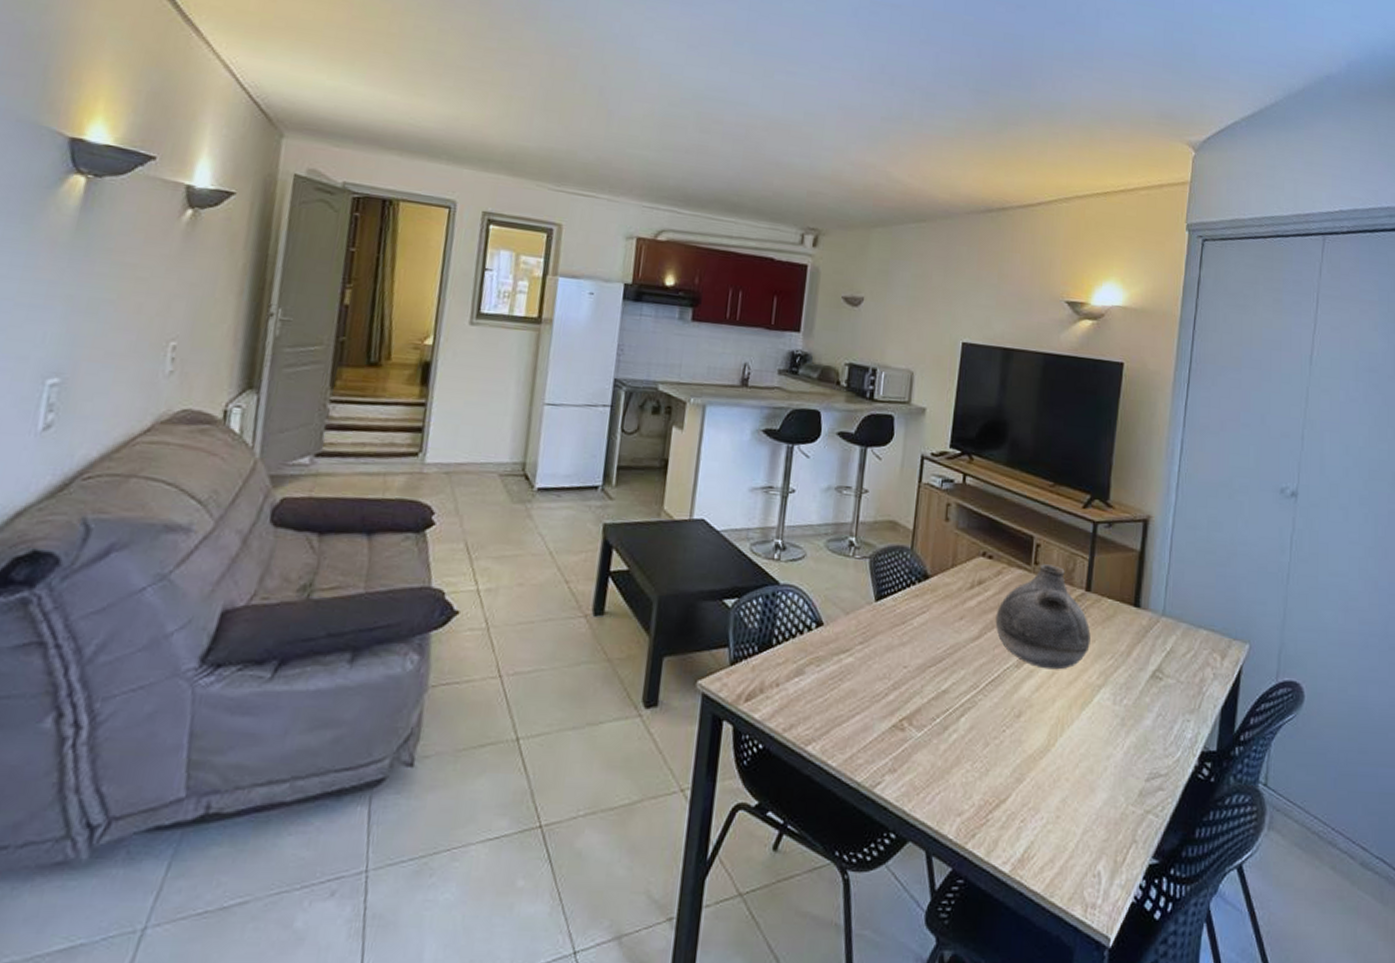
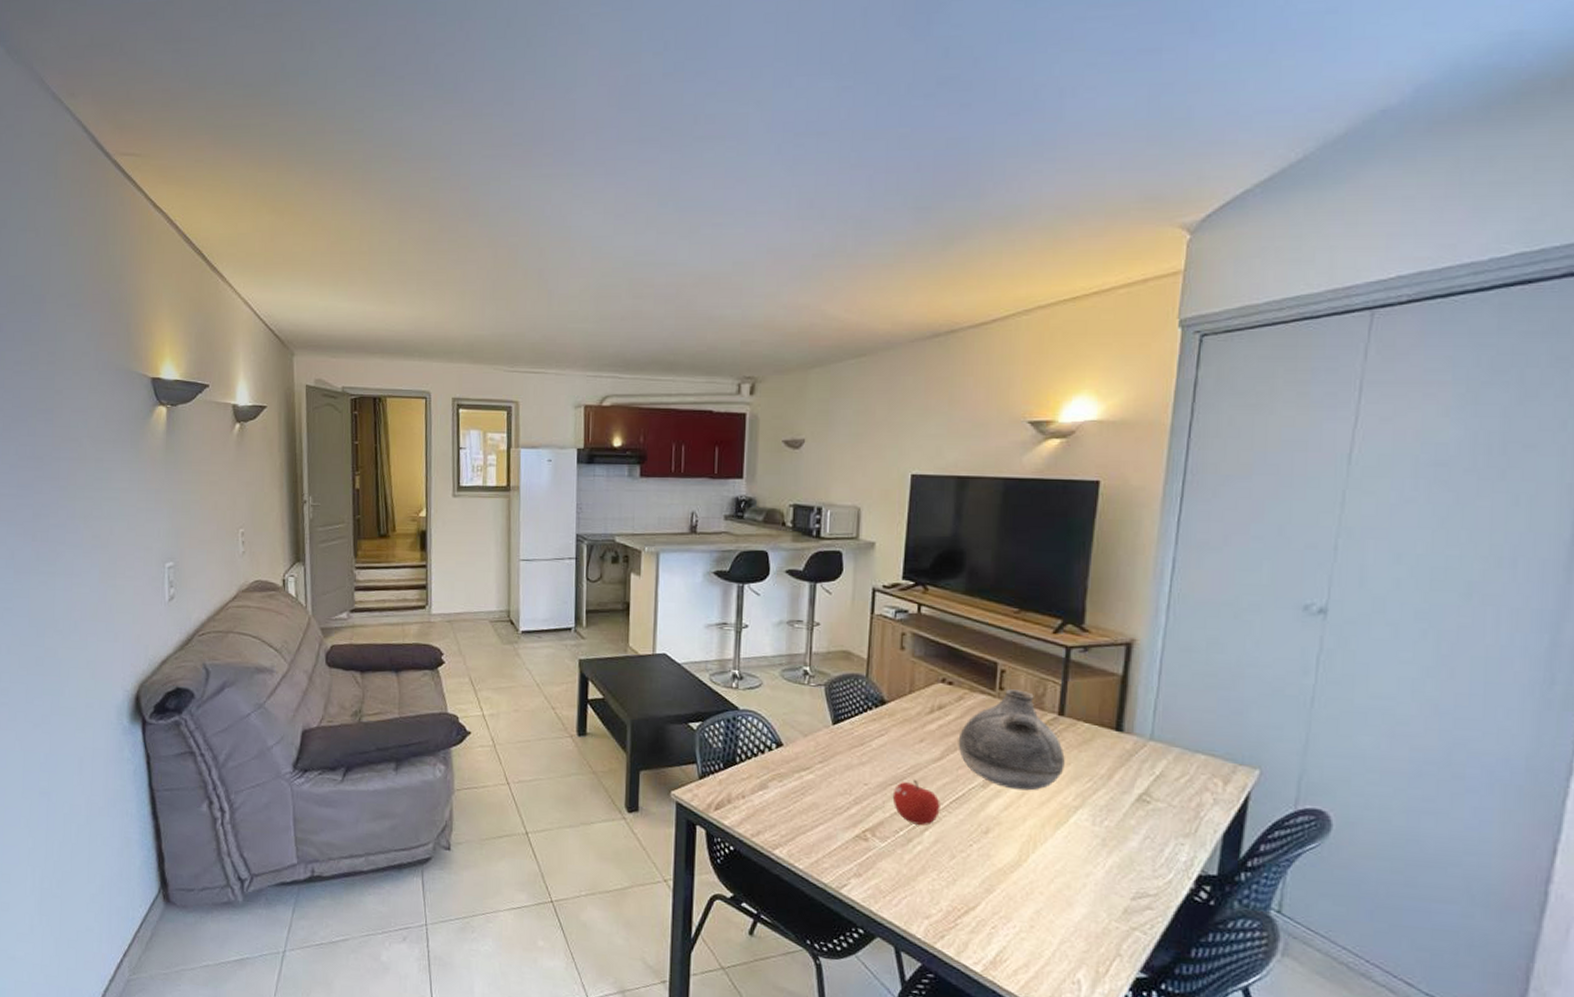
fruit: none [931,661,977,711] -> present [892,780,940,826]

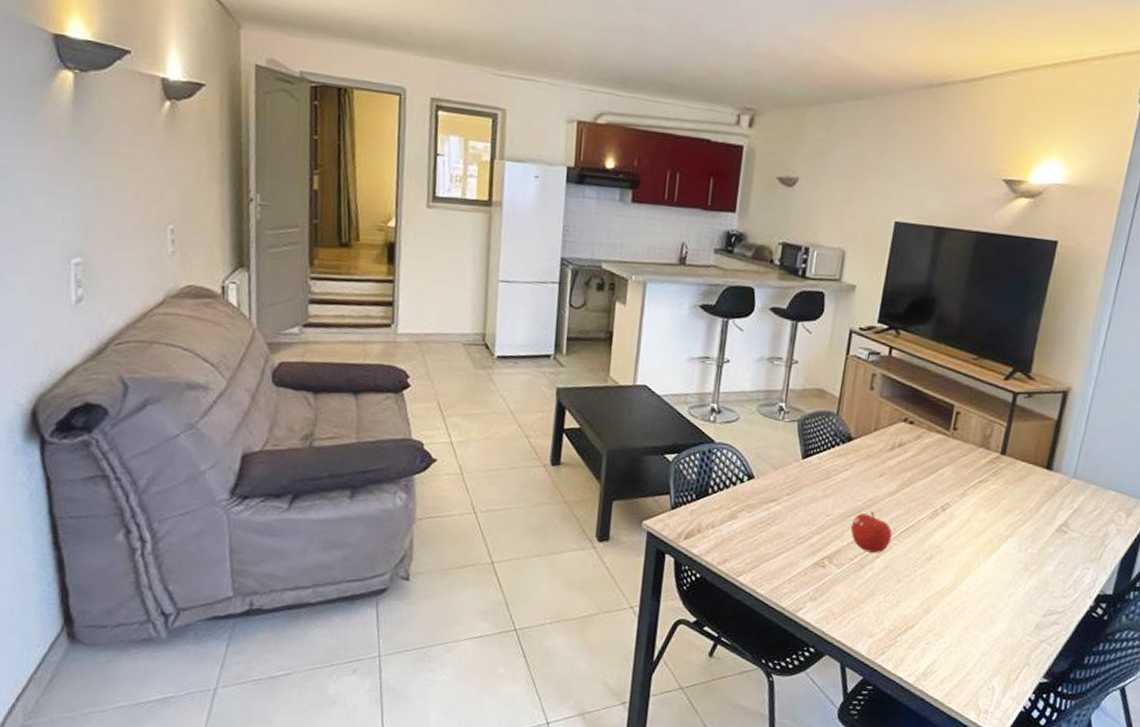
vase: present [958,689,1065,791] -> none [912,430,1003,522]

